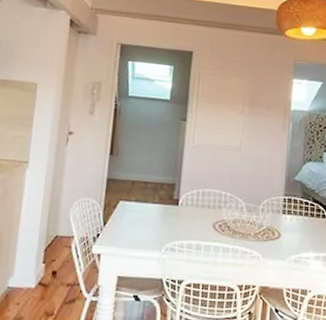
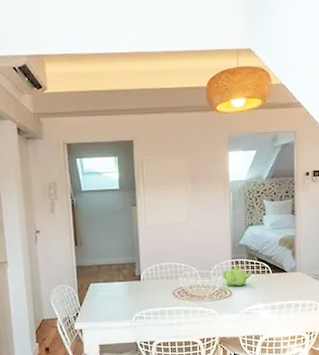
teapot: none [271,205,307,229] -> present [222,267,253,287]

